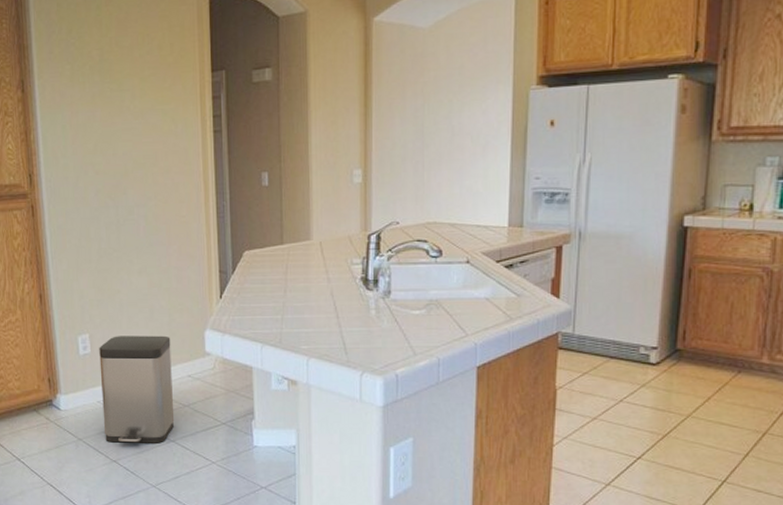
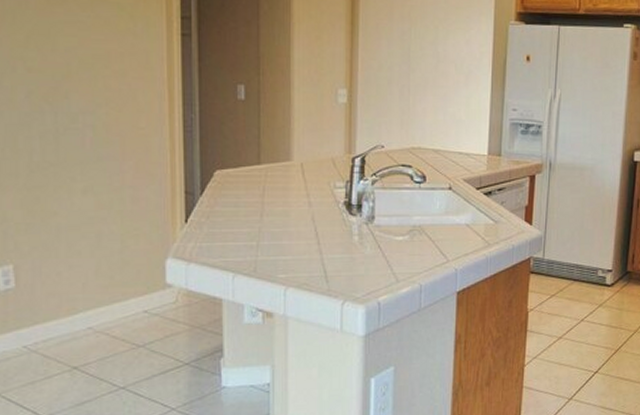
pedal bin: present [99,335,175,444] -> none [27,265,126,395]

